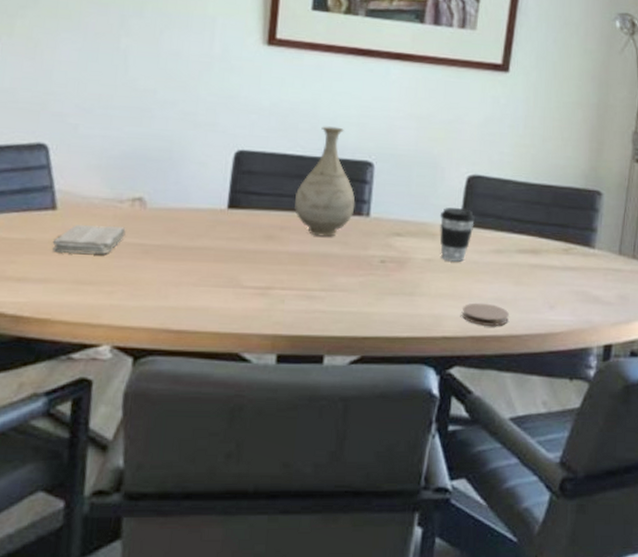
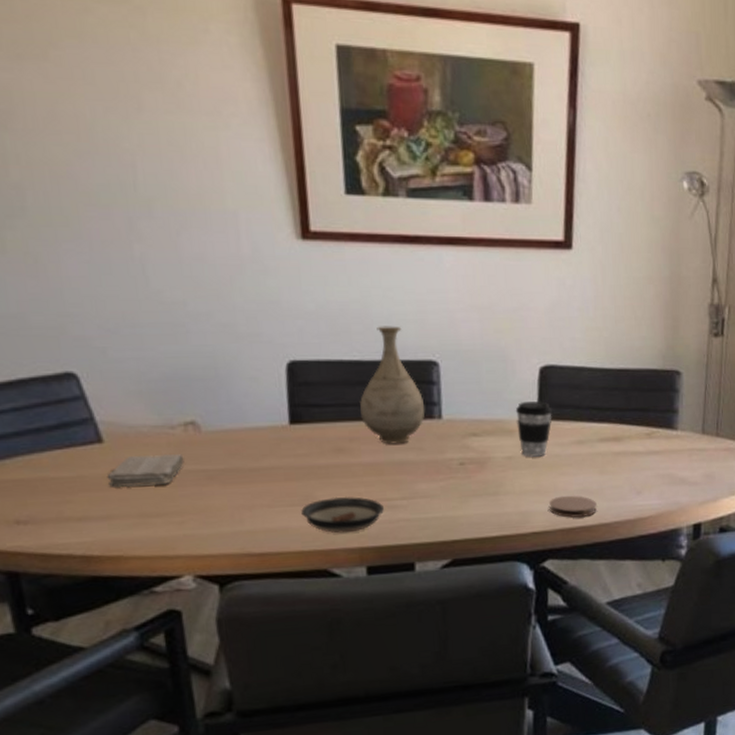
saucer: none [224,282,303,319] -> present [301,496,385,534]

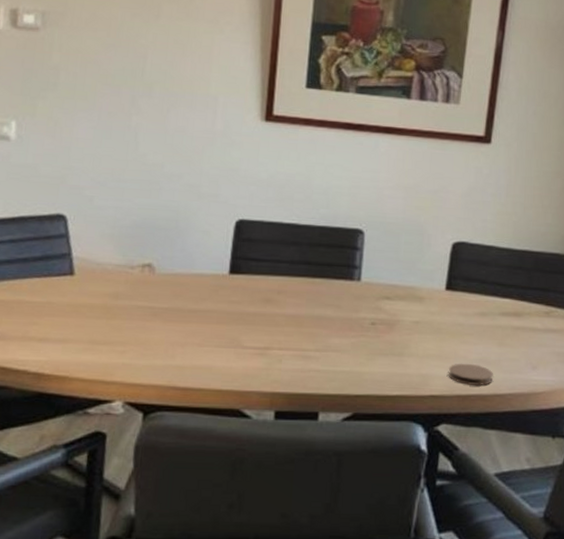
washcloth: present [107,454,184,487] -> none [70,289,137,317]
saucer: present [301,496,385,534] -> none [226,342,299,377]
vase: present [360,326,425,444] -> none [291,196,347,300]
coffee cup: present [515,401,553,457] -> none [426,272,461,324]

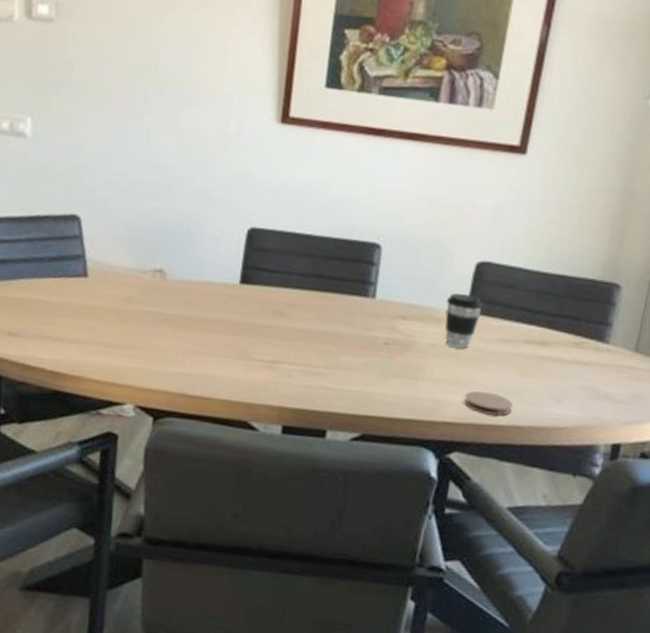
coffee cup: none [426,272,461,324] -> present [444,293,484,349]

